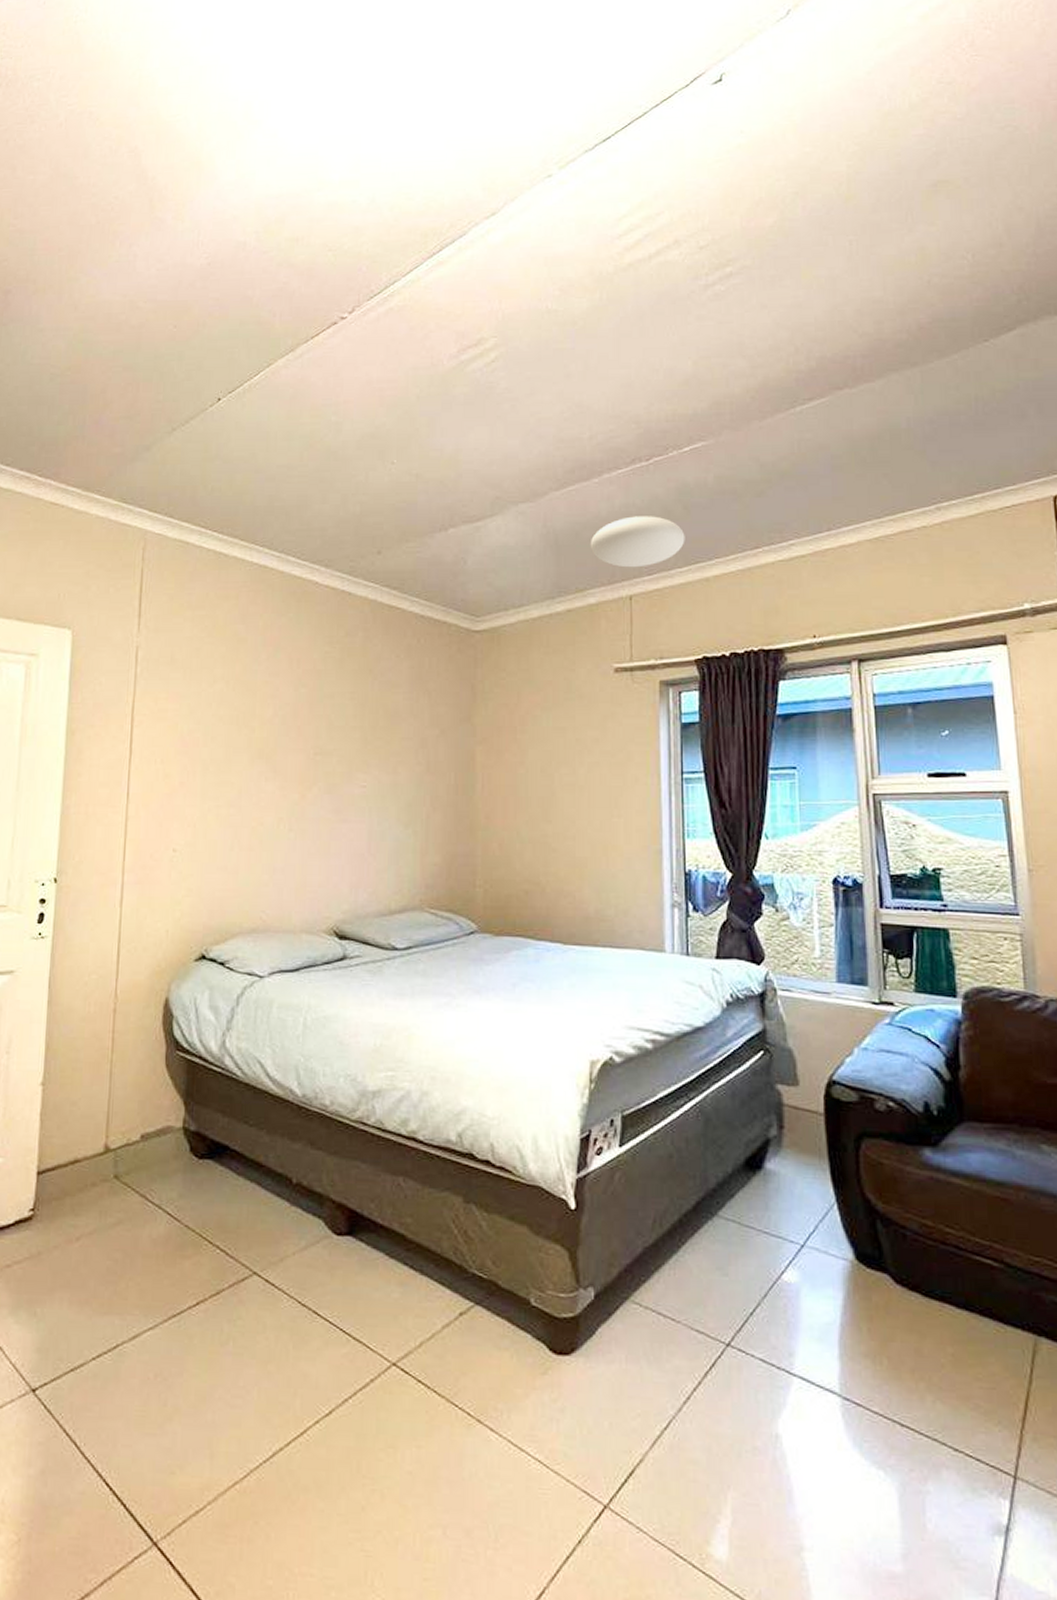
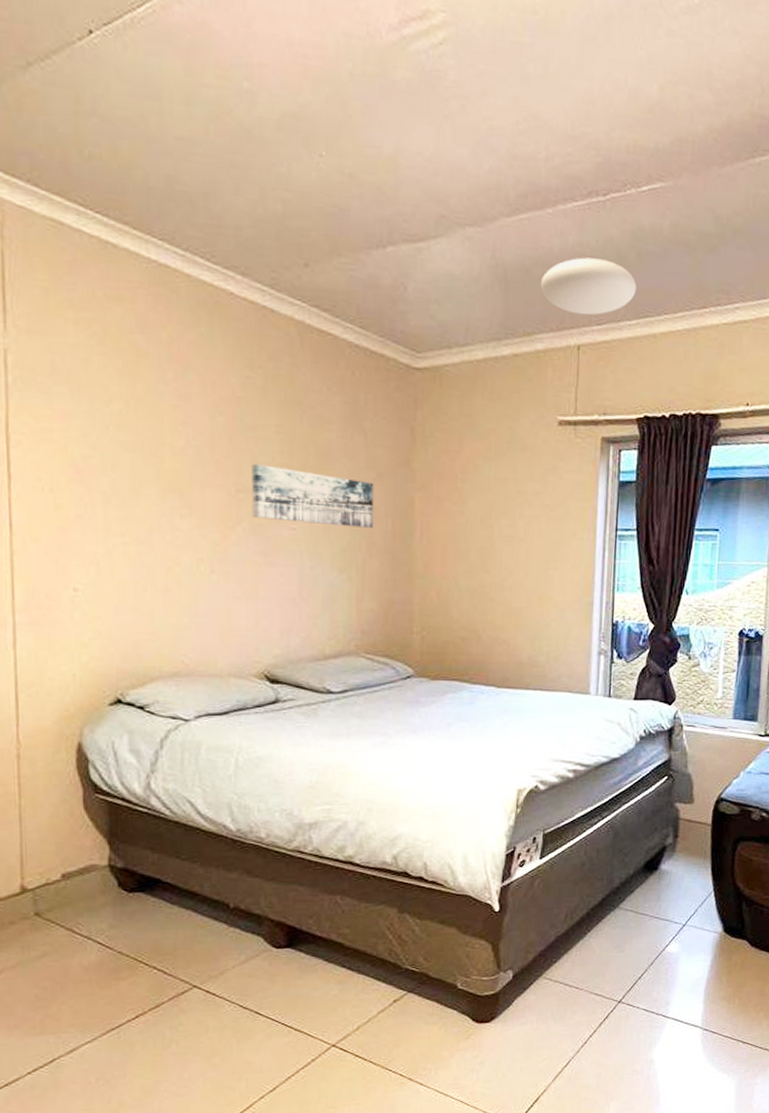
wall art: none [327,728,437,782] -> present [252,464,374,528]

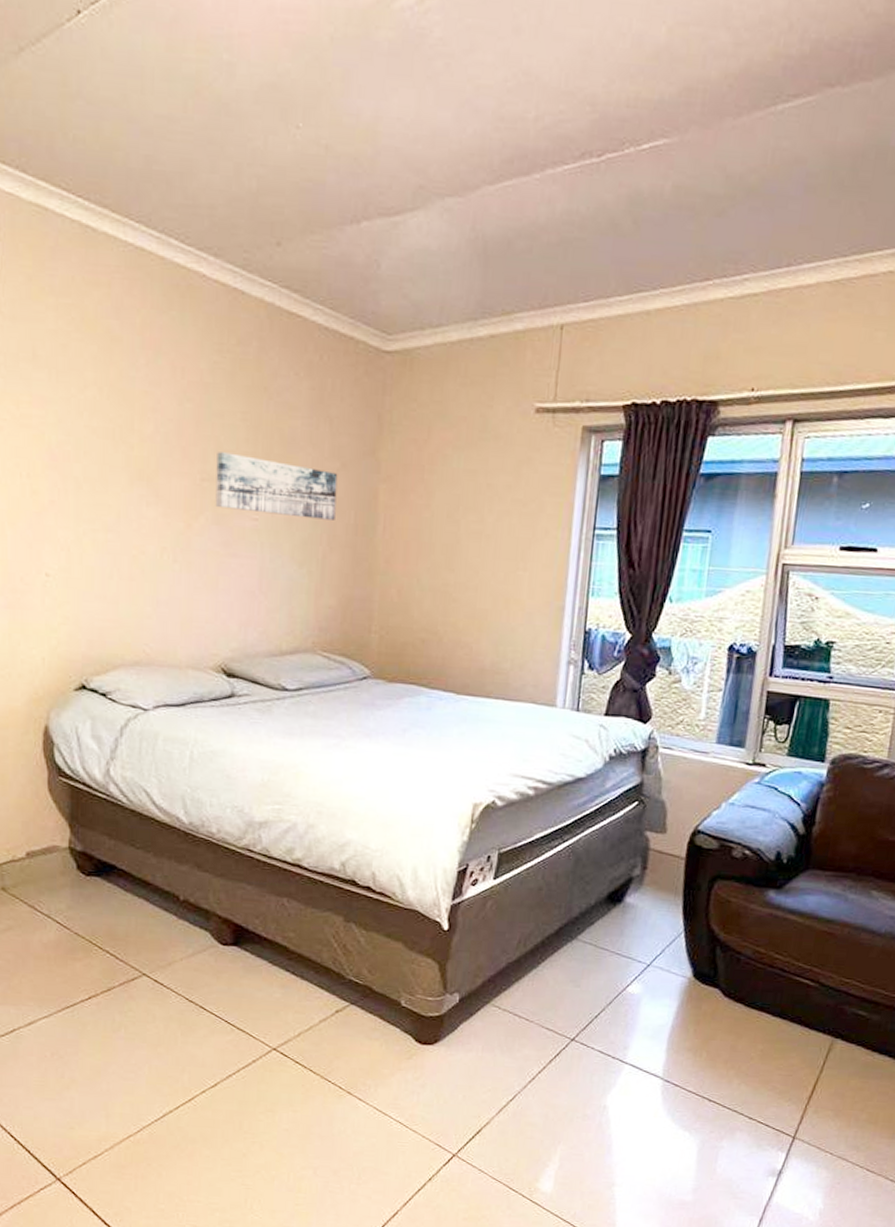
ceiling light: present [540,257,637,316] -> none [522,226,631,291]

